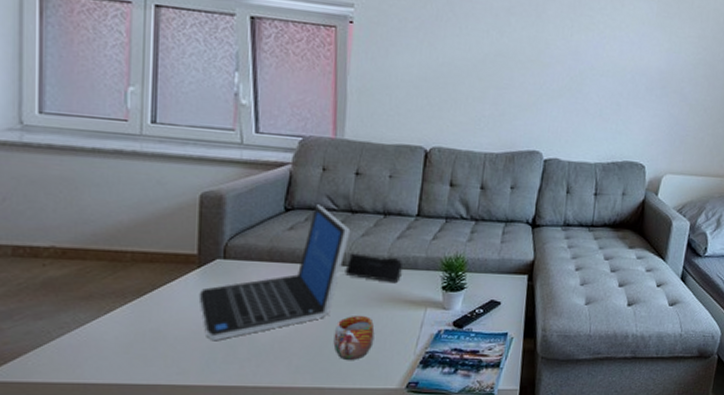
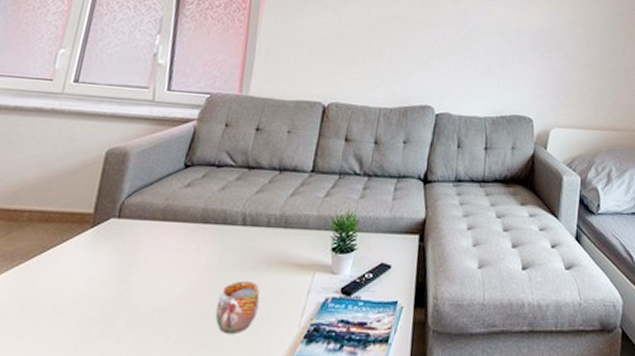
laptop: present [198,204,351,342] -> none [86,160,246,311]
speaker: present [344,253,402,284] -> none [235,211,294,245]

